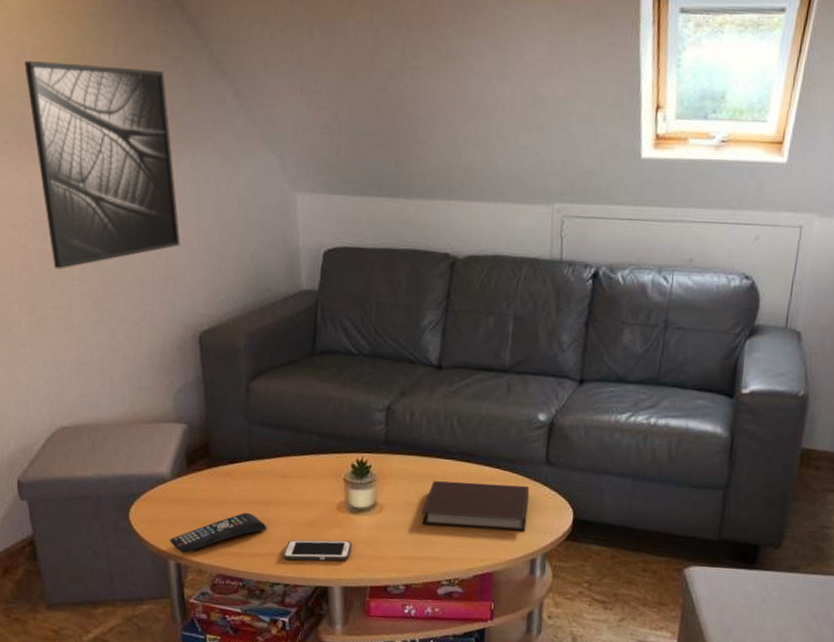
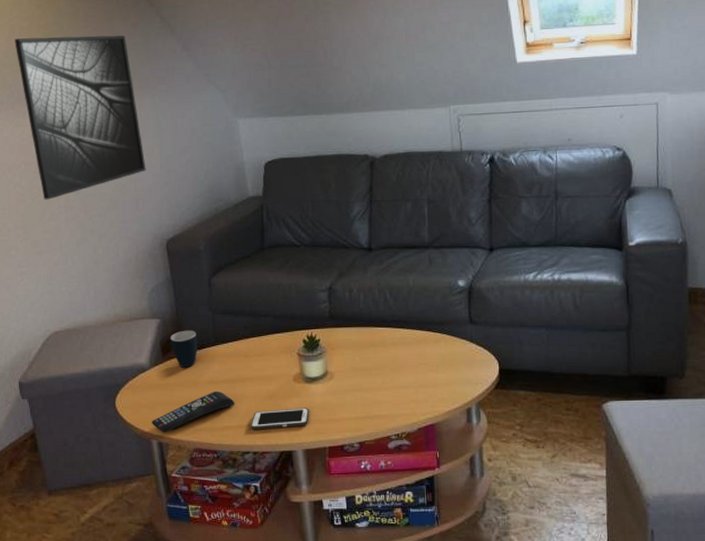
mug: none [197,440,229,484] -> present [170,330,198,368]
notebook: present [422,481,529,531] -> none [367,345,459,387]

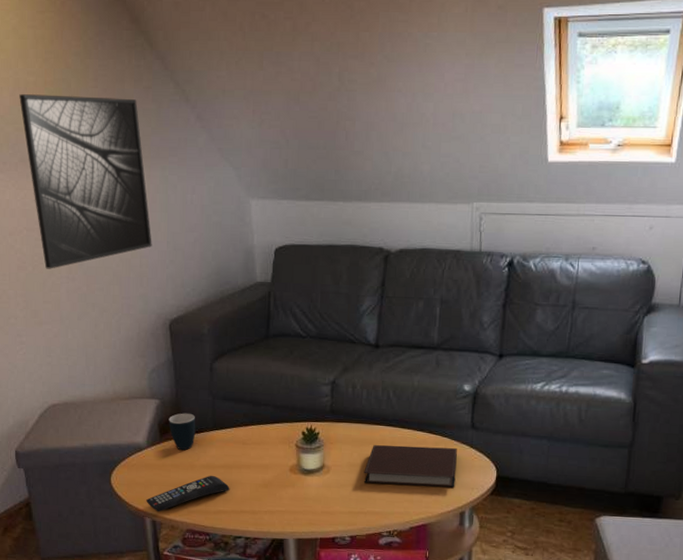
cell phone: present [250,408,309,430] -> none [243,498,303,516]
notebook: none [367,345,459,387] -> present [364,445,457,488]

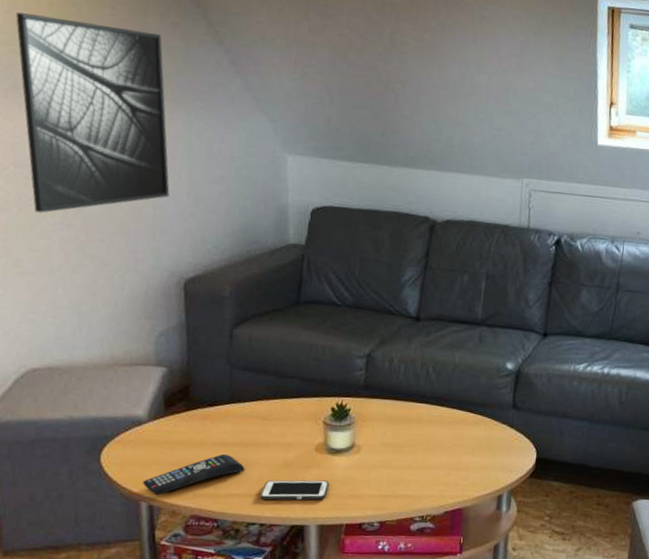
mug: present [168,413,196,451] -> none [176,383,209,426]
cell phone: none [243,498,303,516] -> present [259,480,329,500]
notebook: present [364,445,457,488] -> none [397,423,497,470]

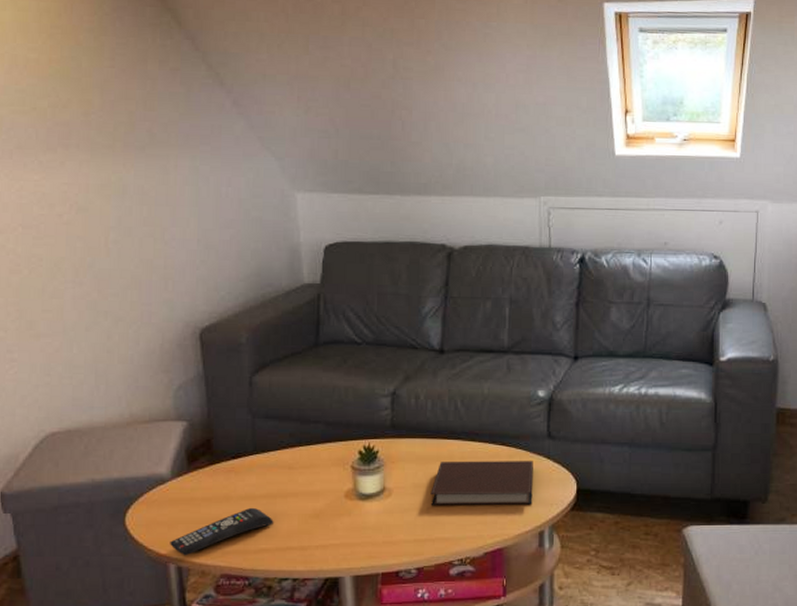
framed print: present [16,12,170,213] -> none [16,72,180,273]
cell phone: present [259,480,329,500] -> none [290,528,361,553]
notebook: none [397,423,497,470] -> present [430,461,533,506]

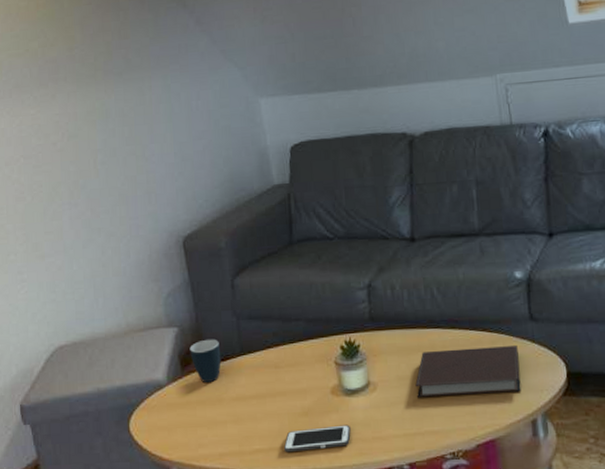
remote control: present [170,507,274,556] -> none [171,408,265,460]
mug: none [198,435,232,480] -> present [190,339,221,383]
cell phone: none [290,528,361,553] -> present [283,425,351,453]

